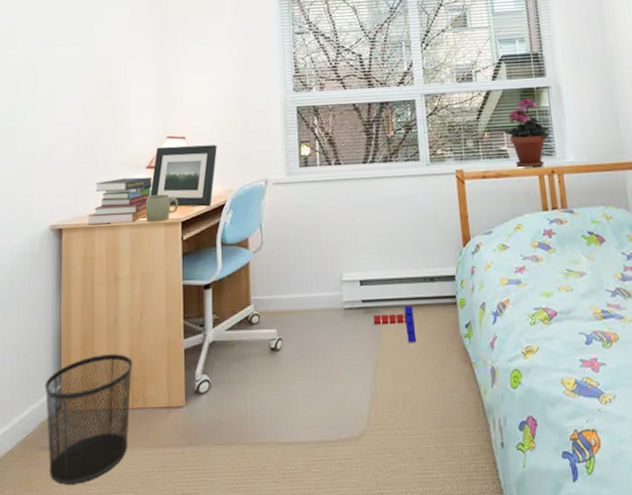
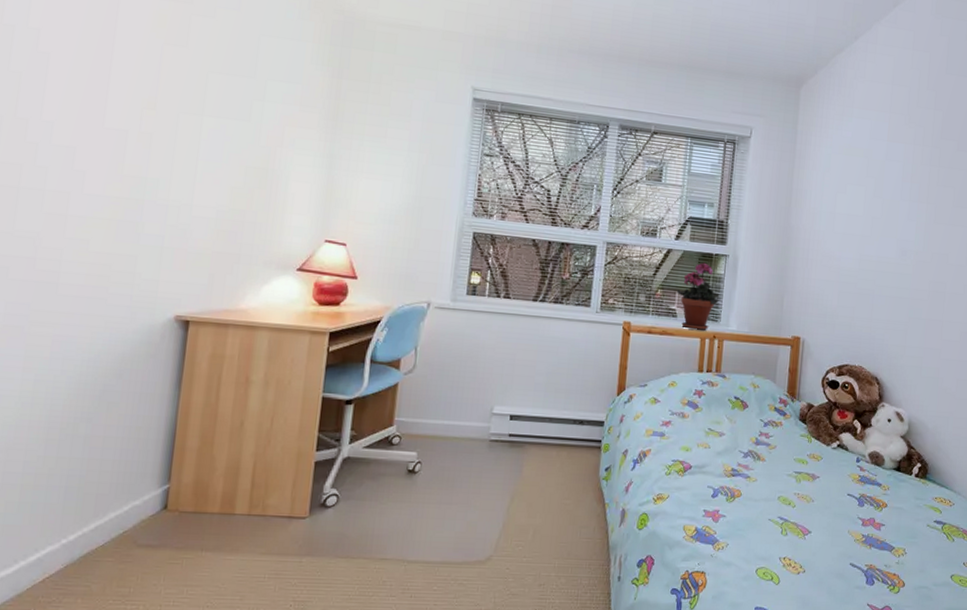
waste bin: present [44,354,133,485] -> none [147,457,256,584]
books: present [87,177,152,225] -> none [220,276,302,326]
mug: present [145,194,179,223] -> none [289,299,329,330]
picture frame: present [150,145,217,207] -> none [297,249,380,321]
toy blocks: present [374,305,417,342] -> none [517,444,558,479]

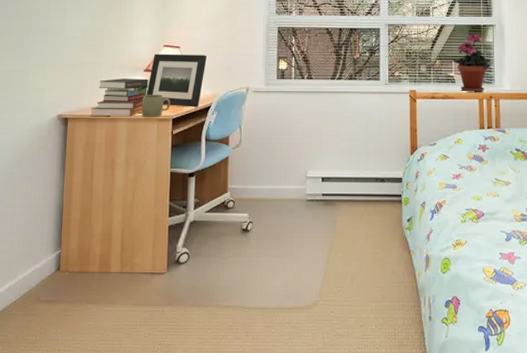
books: none [220,276,302,326] -> present [90,78,149,117]
mug: none [289,299,329,330] -> present [141,94,171,118]
picture frame: none [297,249,380,321] -> present [146,54,207,107]

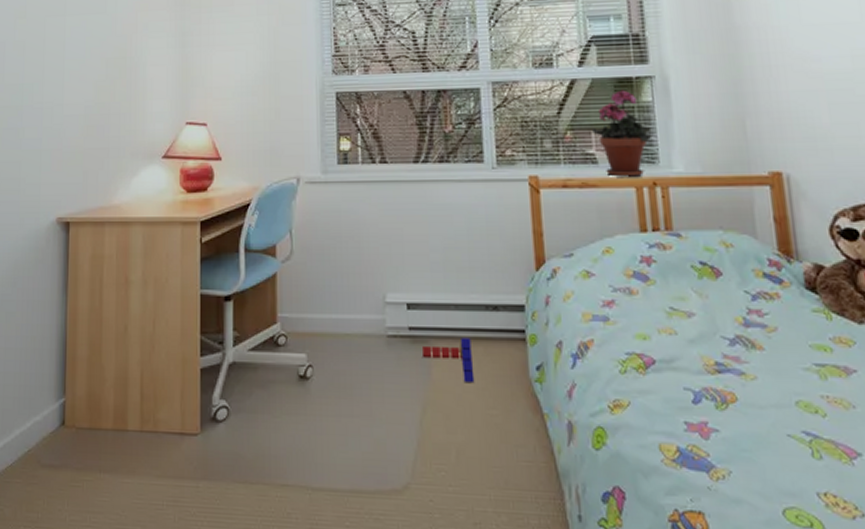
books: present [90,78,149,117] -> none [96,168,169,220]
mug: present [141,94,171,118] -> none [160,188,198,221]
picture frame: present [146,54,207,107] -> none [166,133,242,206]
toy blocks: none [331,201,366,231] -> present [423,338,475,382]

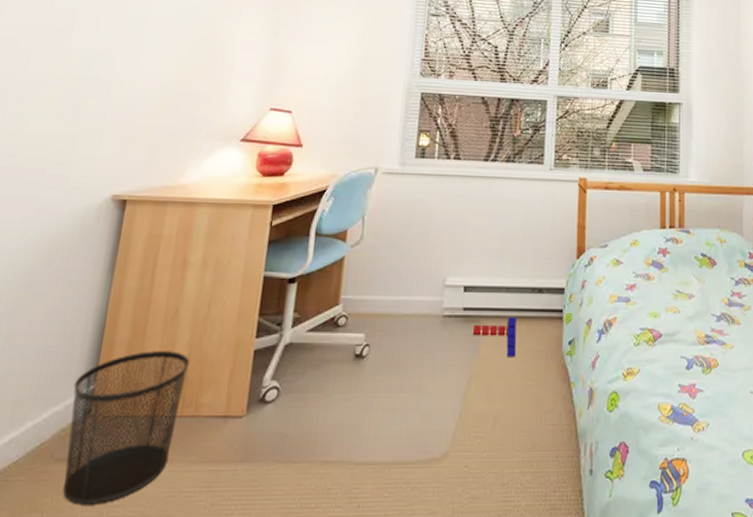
waste bin: none [48,367,143,510] -> present [63,351,190,505]
potted plant: present [592,89,652,177] -> none [632,112,676,183]

